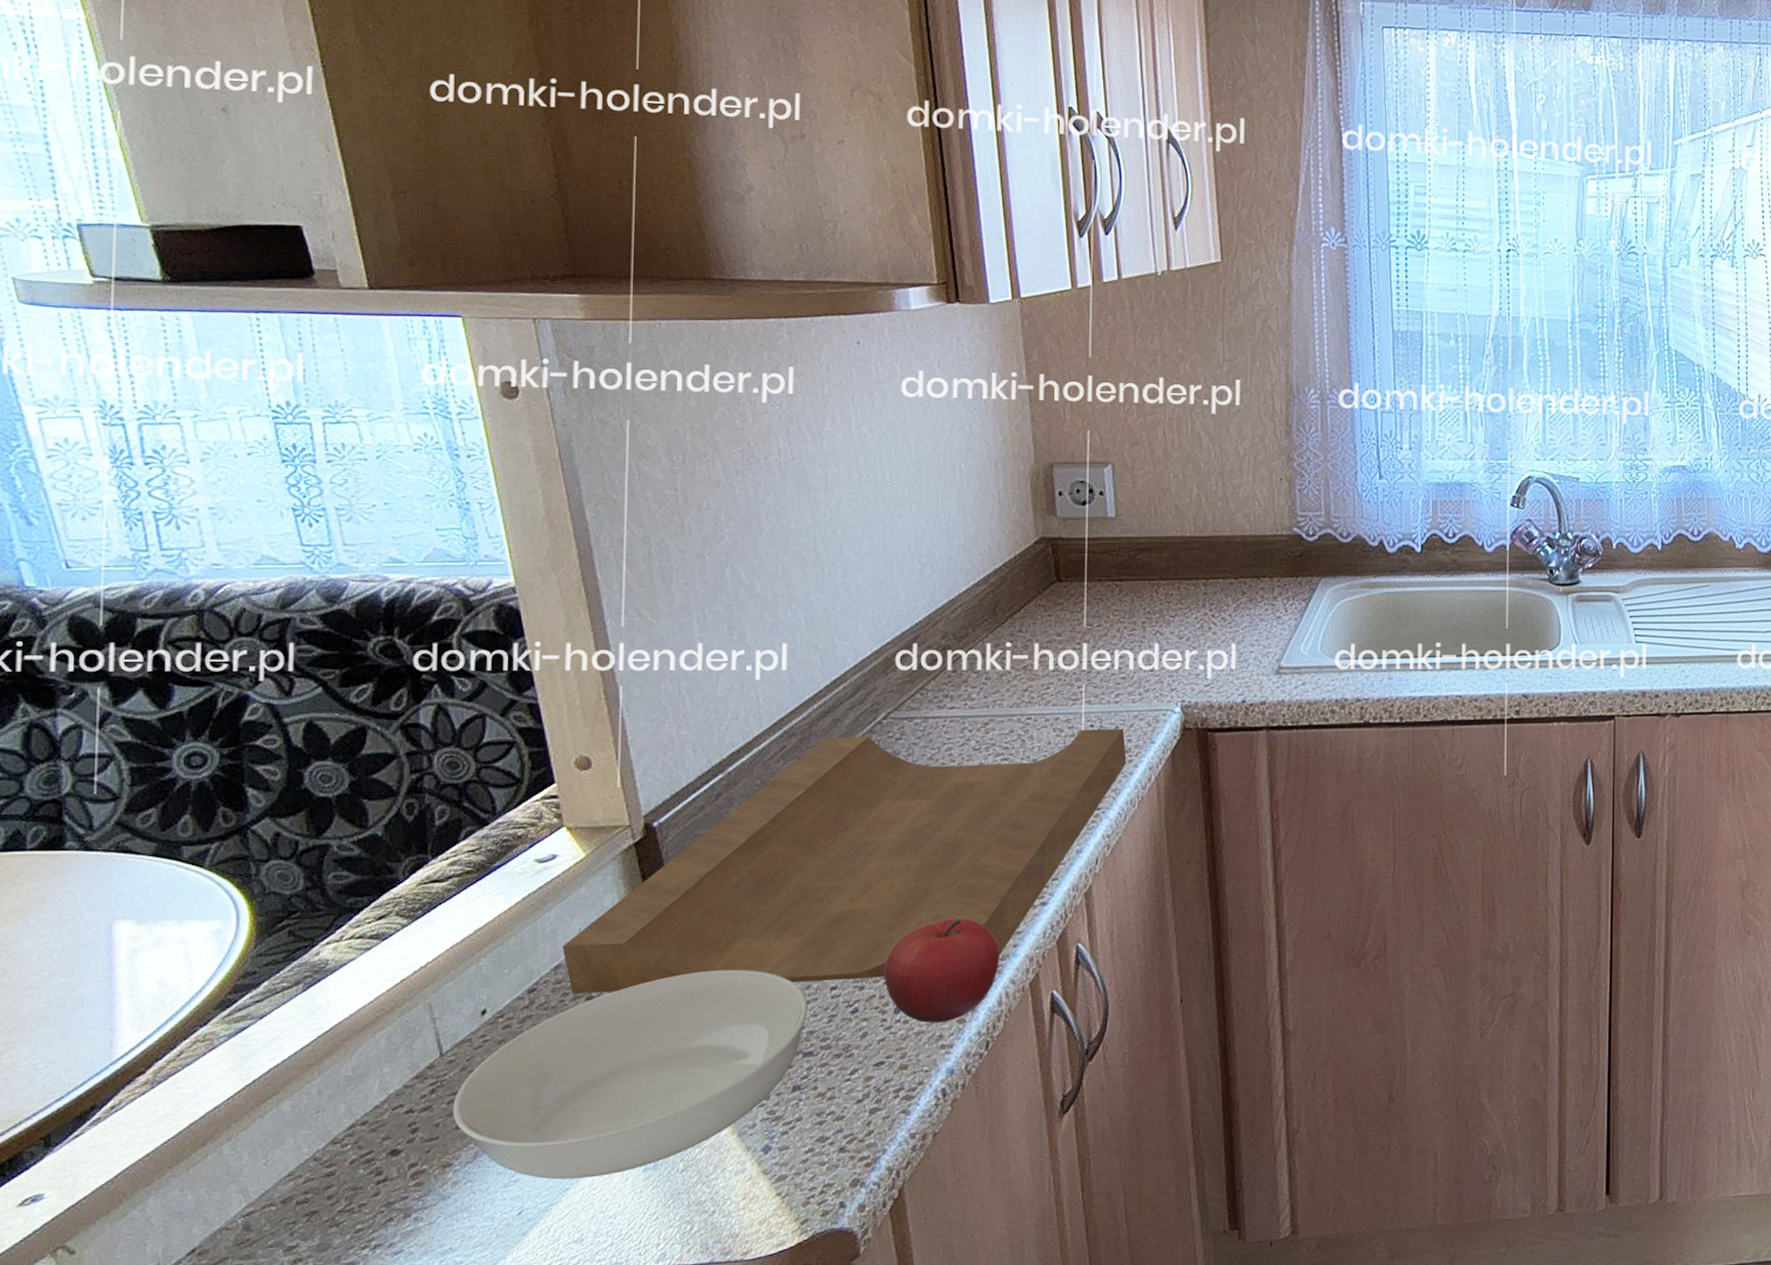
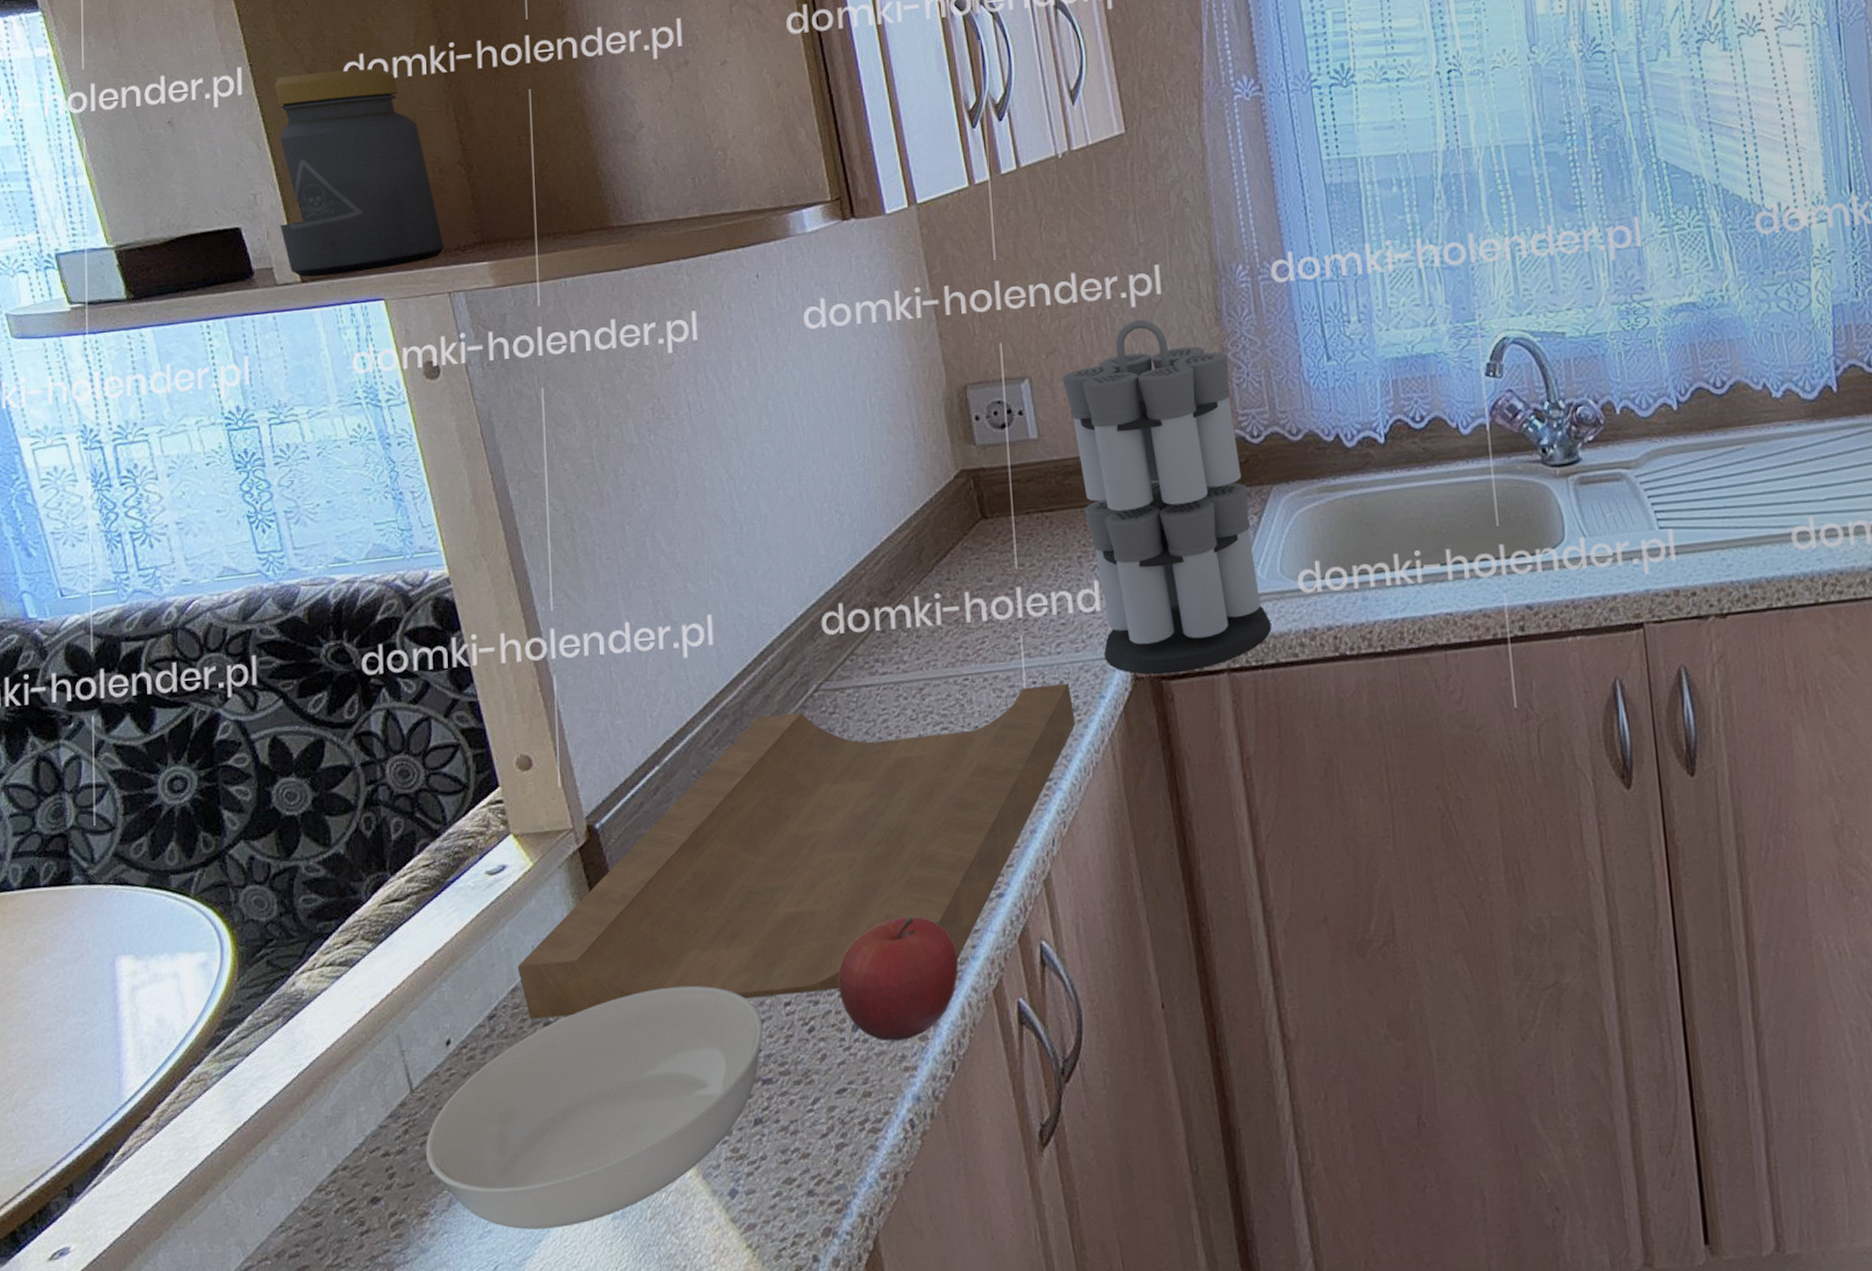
jar: none [347,83,532,287] -> present [274,68,445,278]
spice rack: none [1142,425,1308,727] -> present [1062,319,1272,675]

